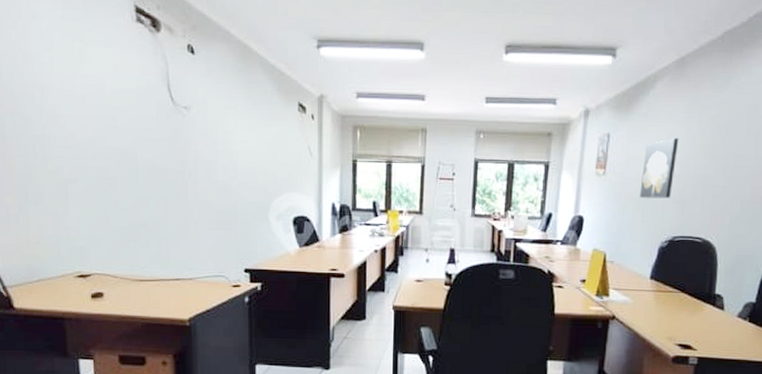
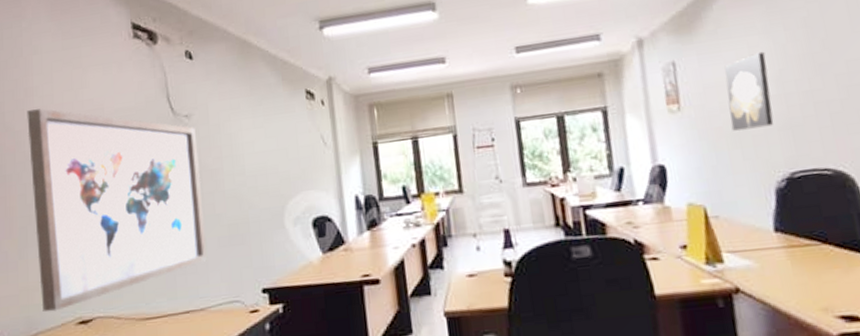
wall art: none [26,75,198,264] -> present [27,108,207,312]

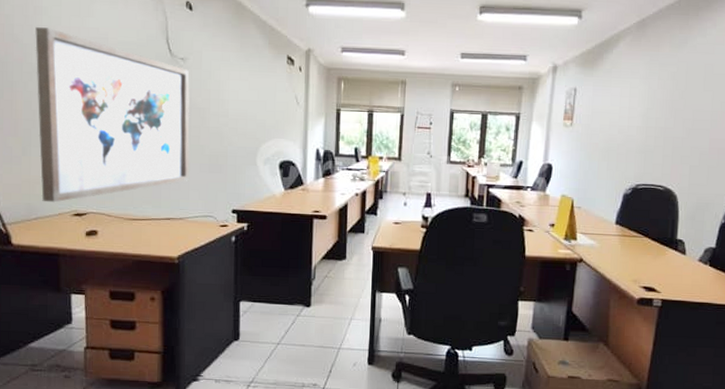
wall art: present [724,51,774,131] -> none [604,92,641,149]

